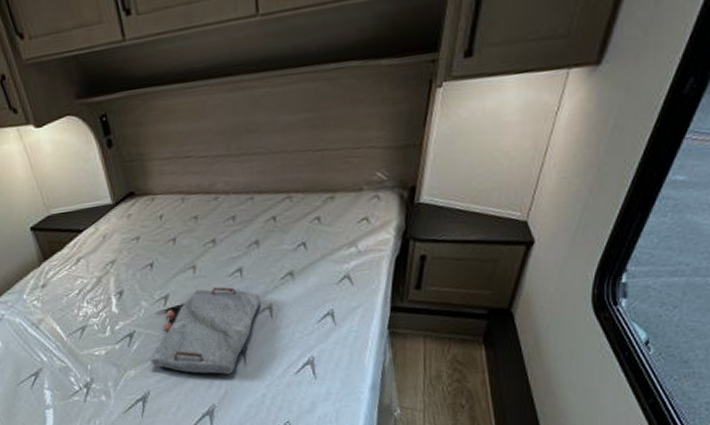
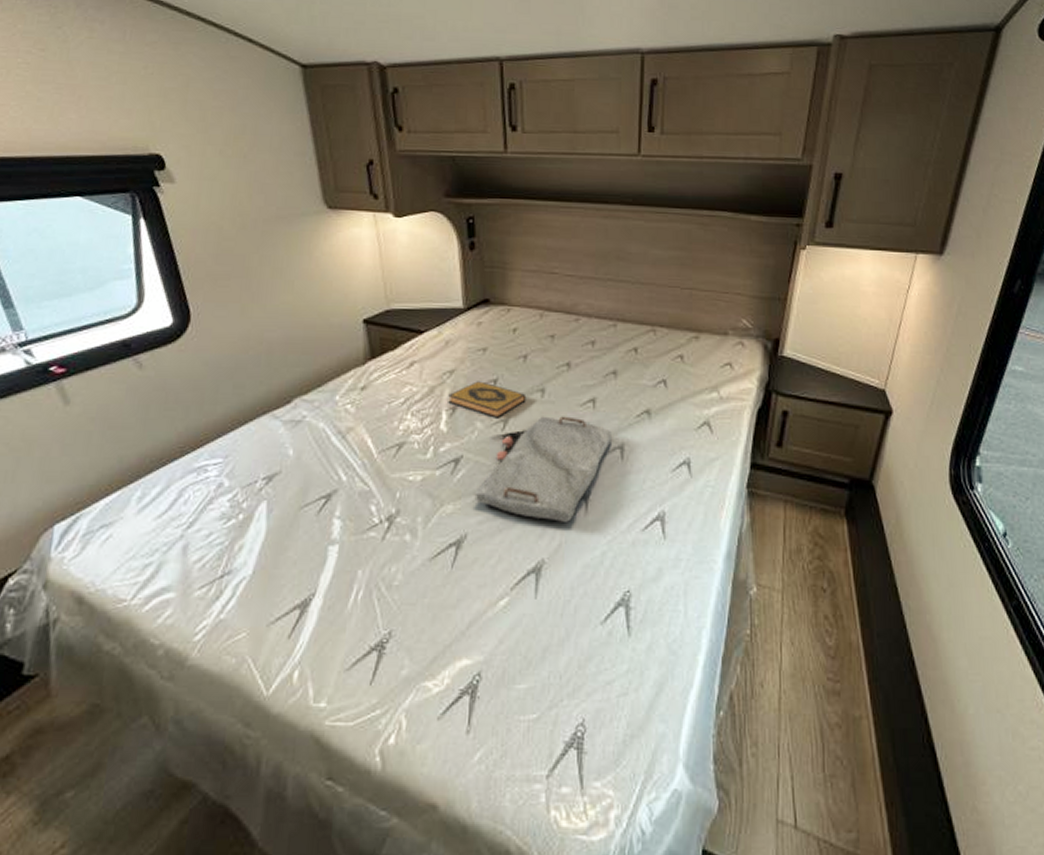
hardback book: none [114,266,181,297] -> present [448,381,527,418]

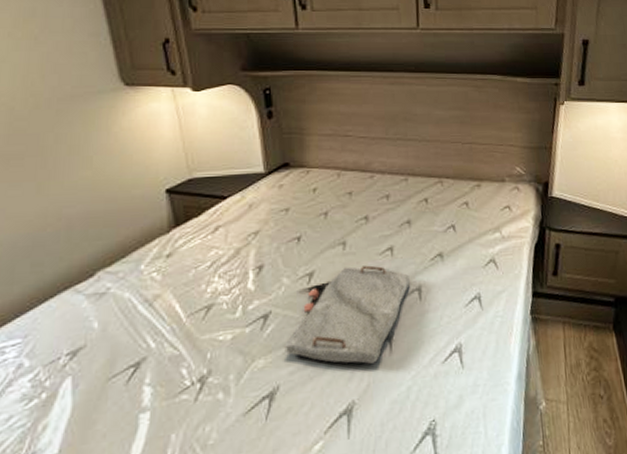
hardback book: present [448,381,527,418] -> none [254,239,329,273]

